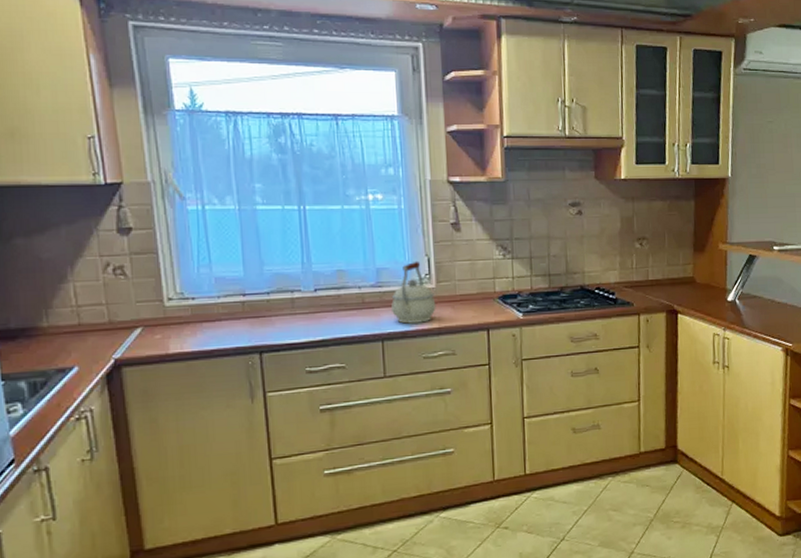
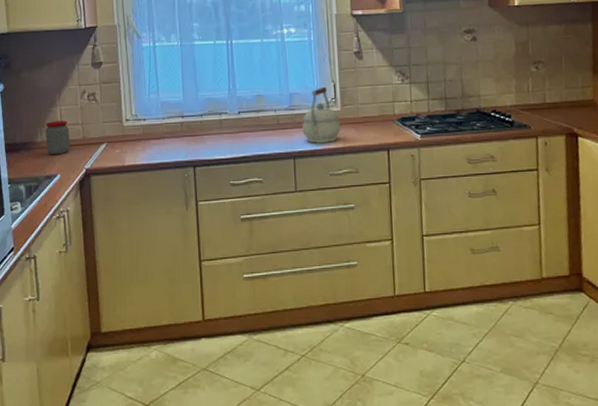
jar: none [53,300,91,343] -> present [46,120,70,155]

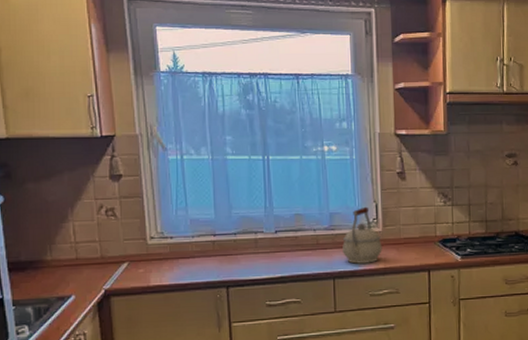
jar: present [46,120,70,155] -> none [56,237,86,275]

